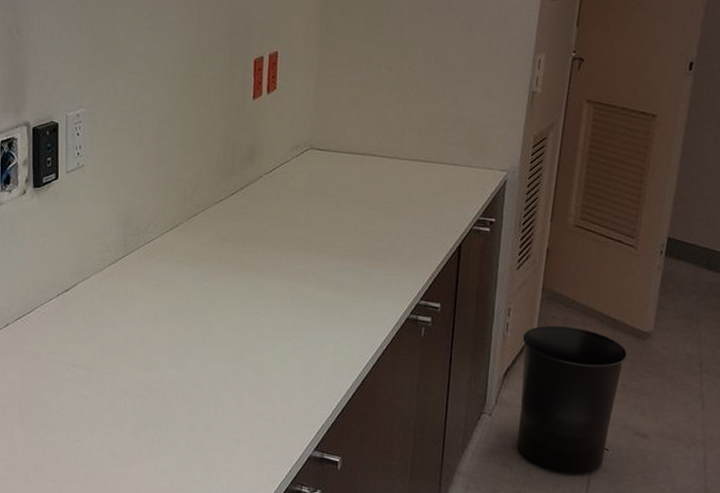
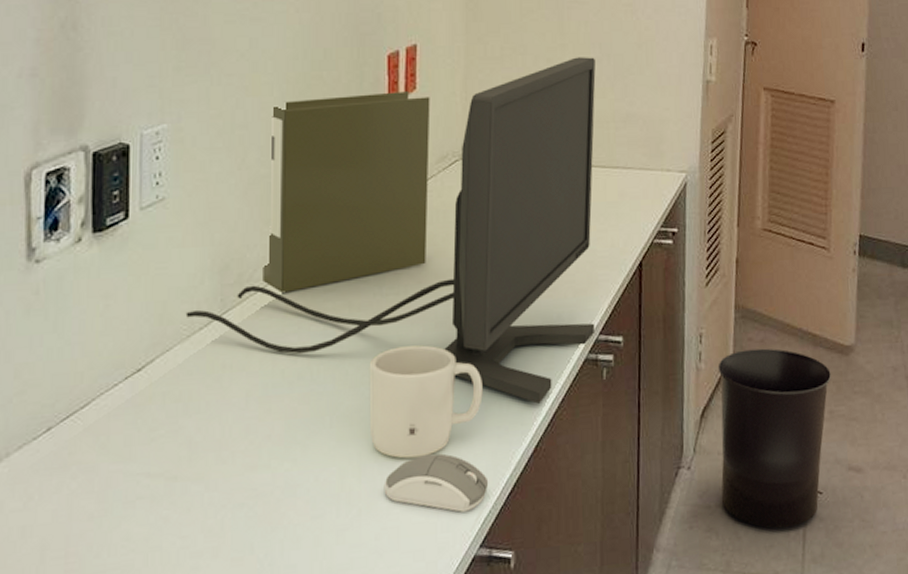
computer monitor: none [99,67,431,349] -> present [185,57,596,404]
binder: none [154,90,288,245] -> present [263,91,431,294]
mug: none [232,293,322,378] -> present [369,345,483,459]
computer mouse: none [242,377,323,423] -> present [384,453,489,512]

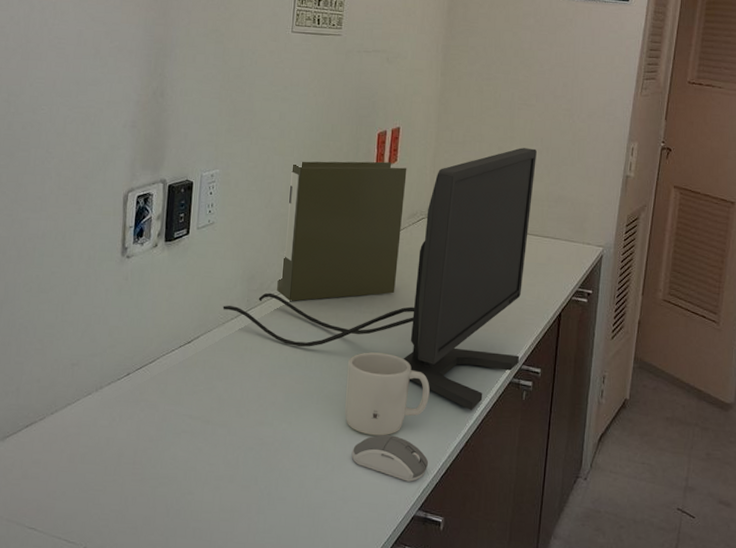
waste bin: present [717,348,831,529] -> none [609,393,711,540]

